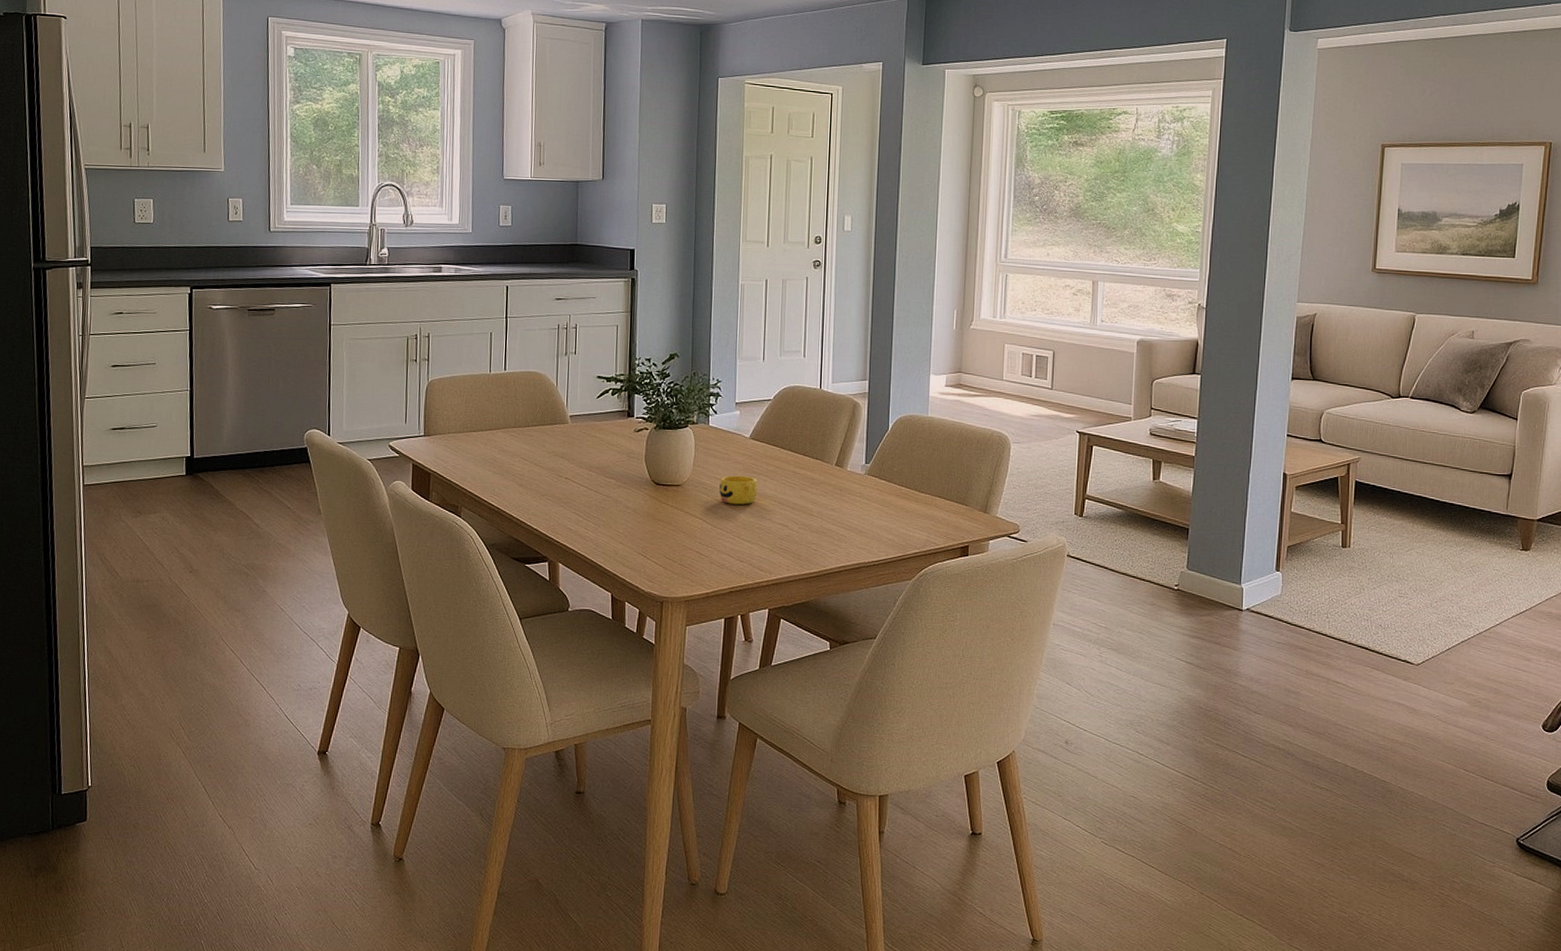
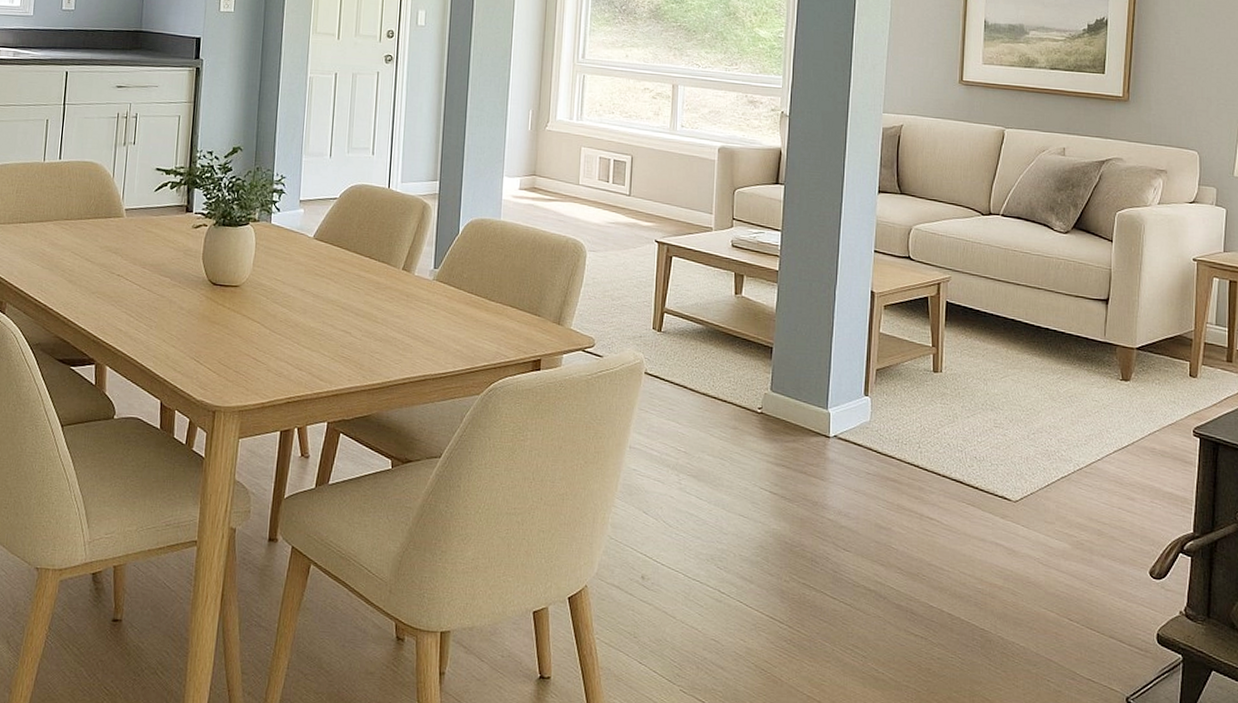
cup: present [719,475,758,505] -> none [279,277,320,309]

